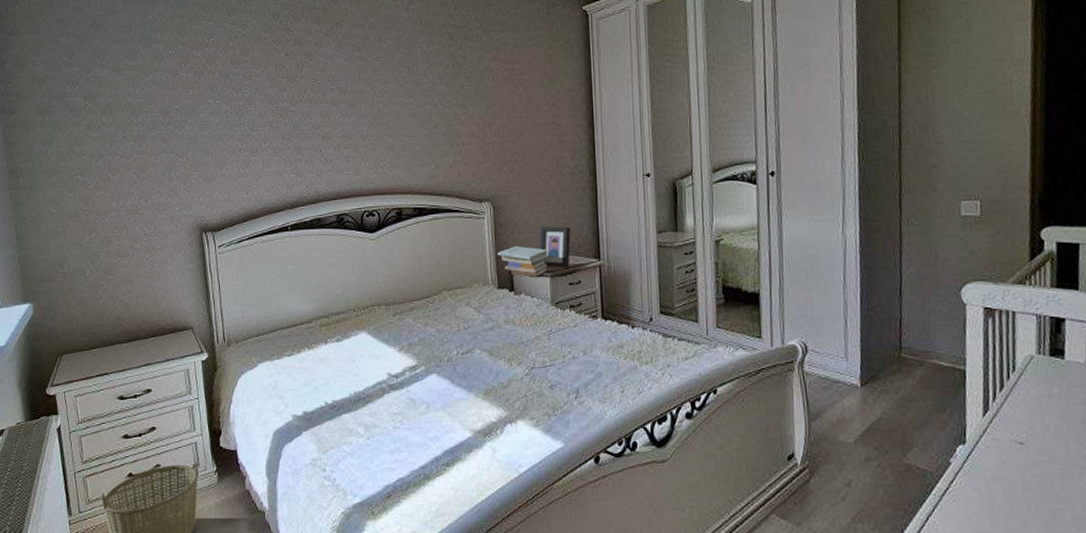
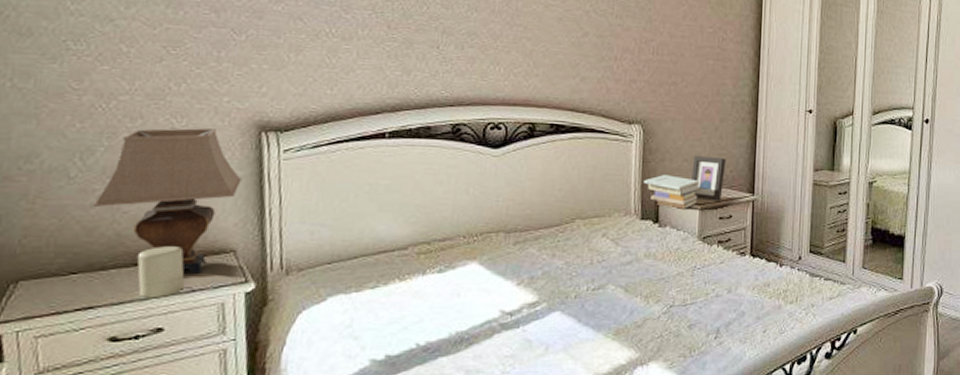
table lamp: none [101,233,192,347] -> present [92,128,242,274]
candle: none [131,326,163,367] -> present [137,246,186,299]

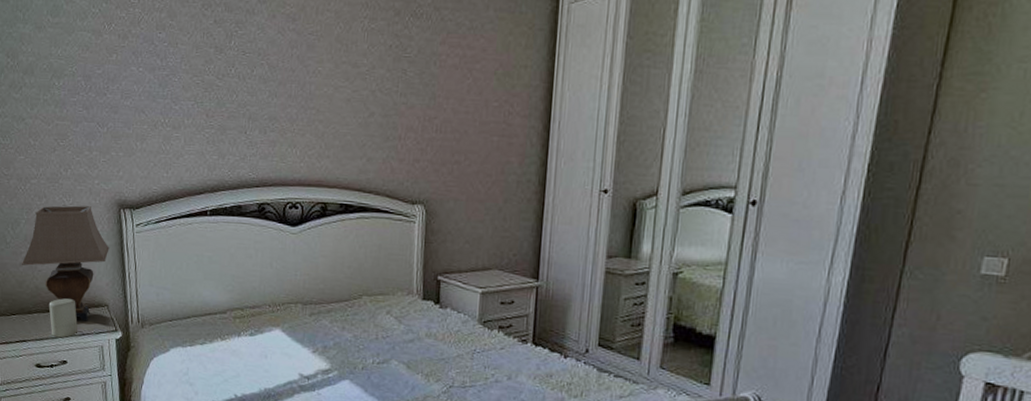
books: present [644,175,700,209] -> none [426,256,482,292]
picture frame: present [692,156,726,201] -> none [473,238,509,286]

